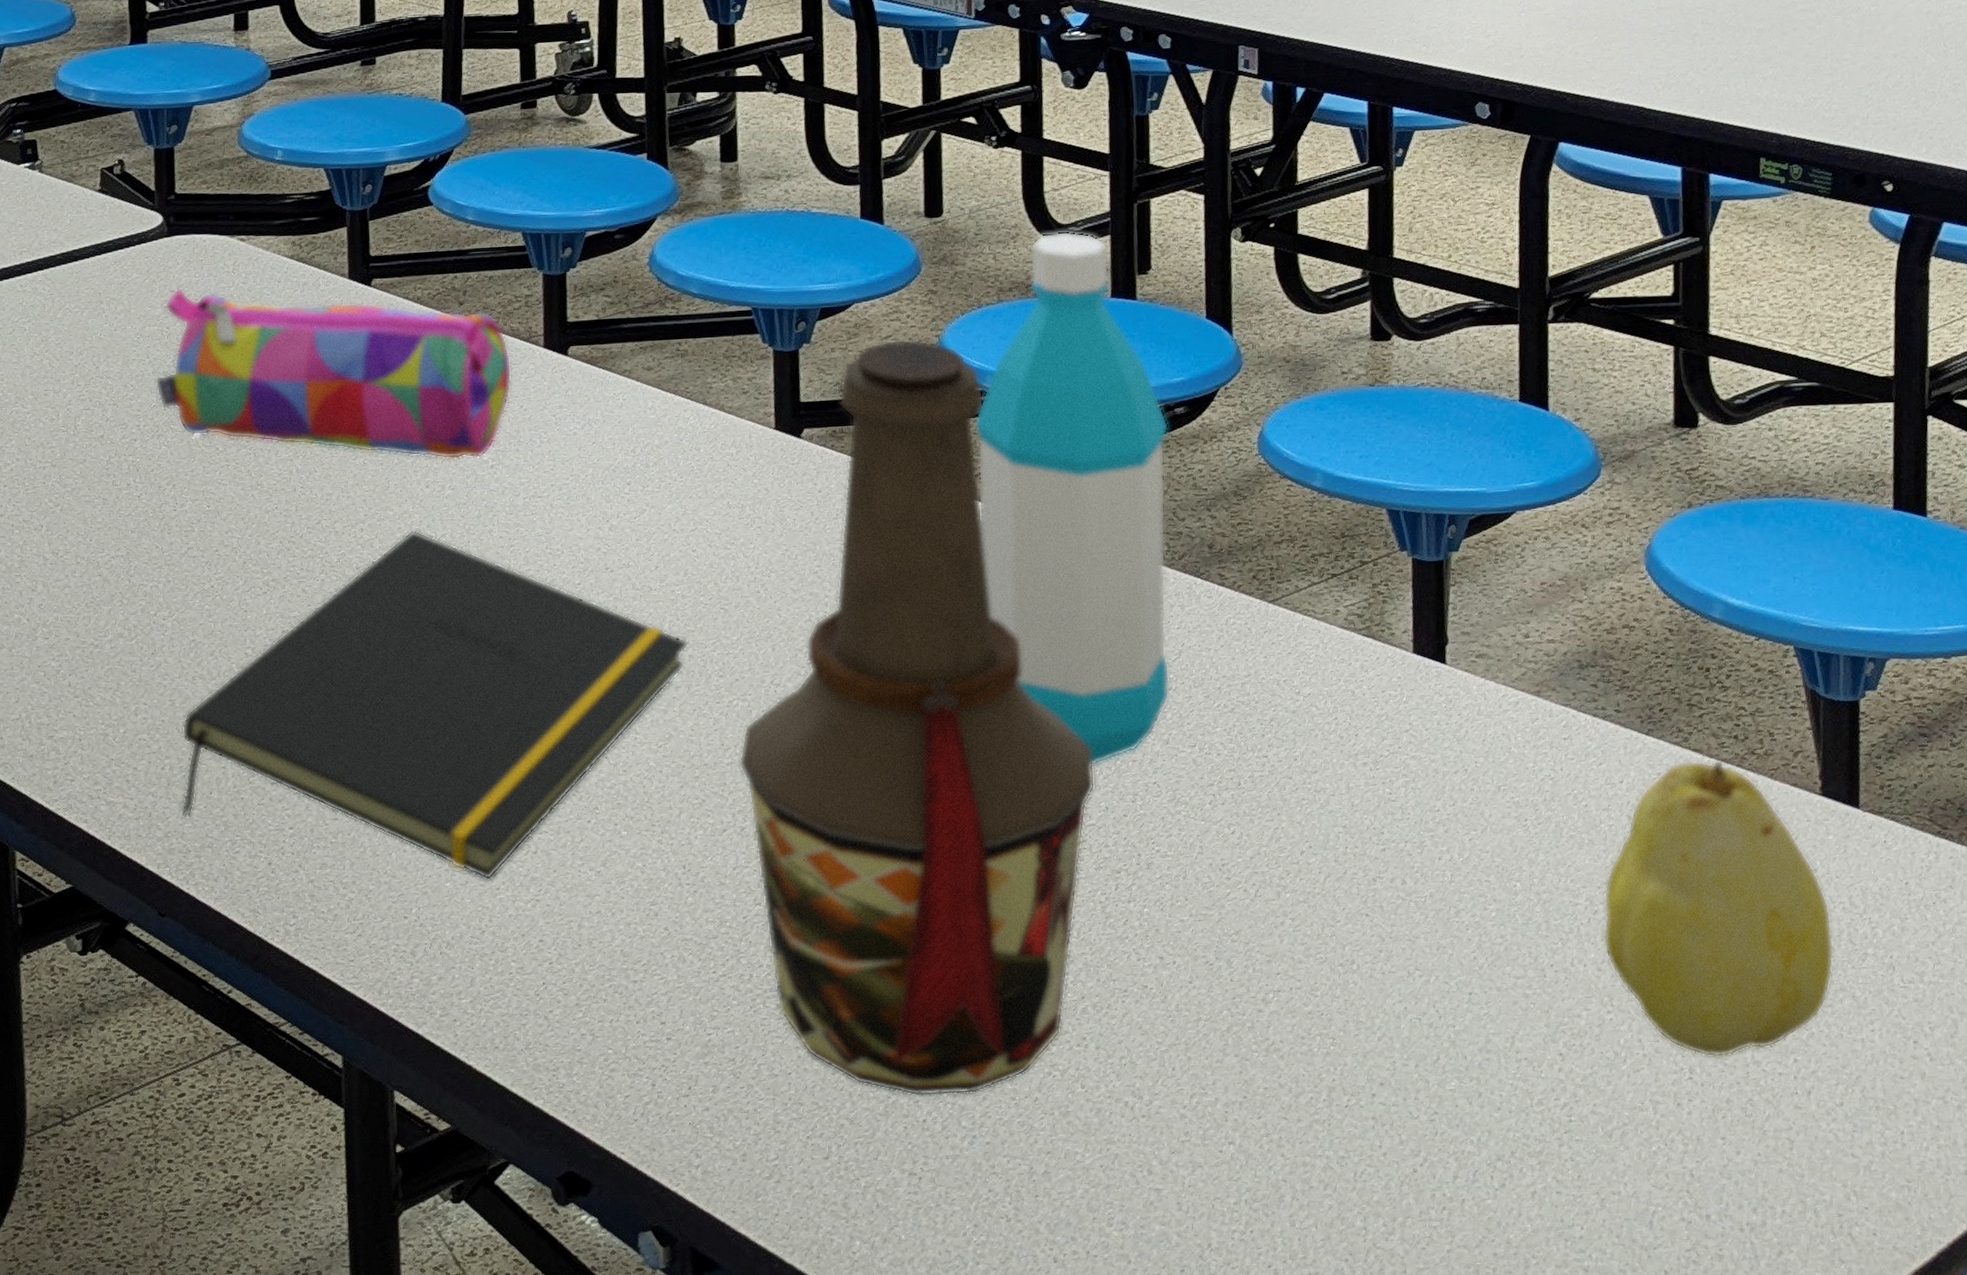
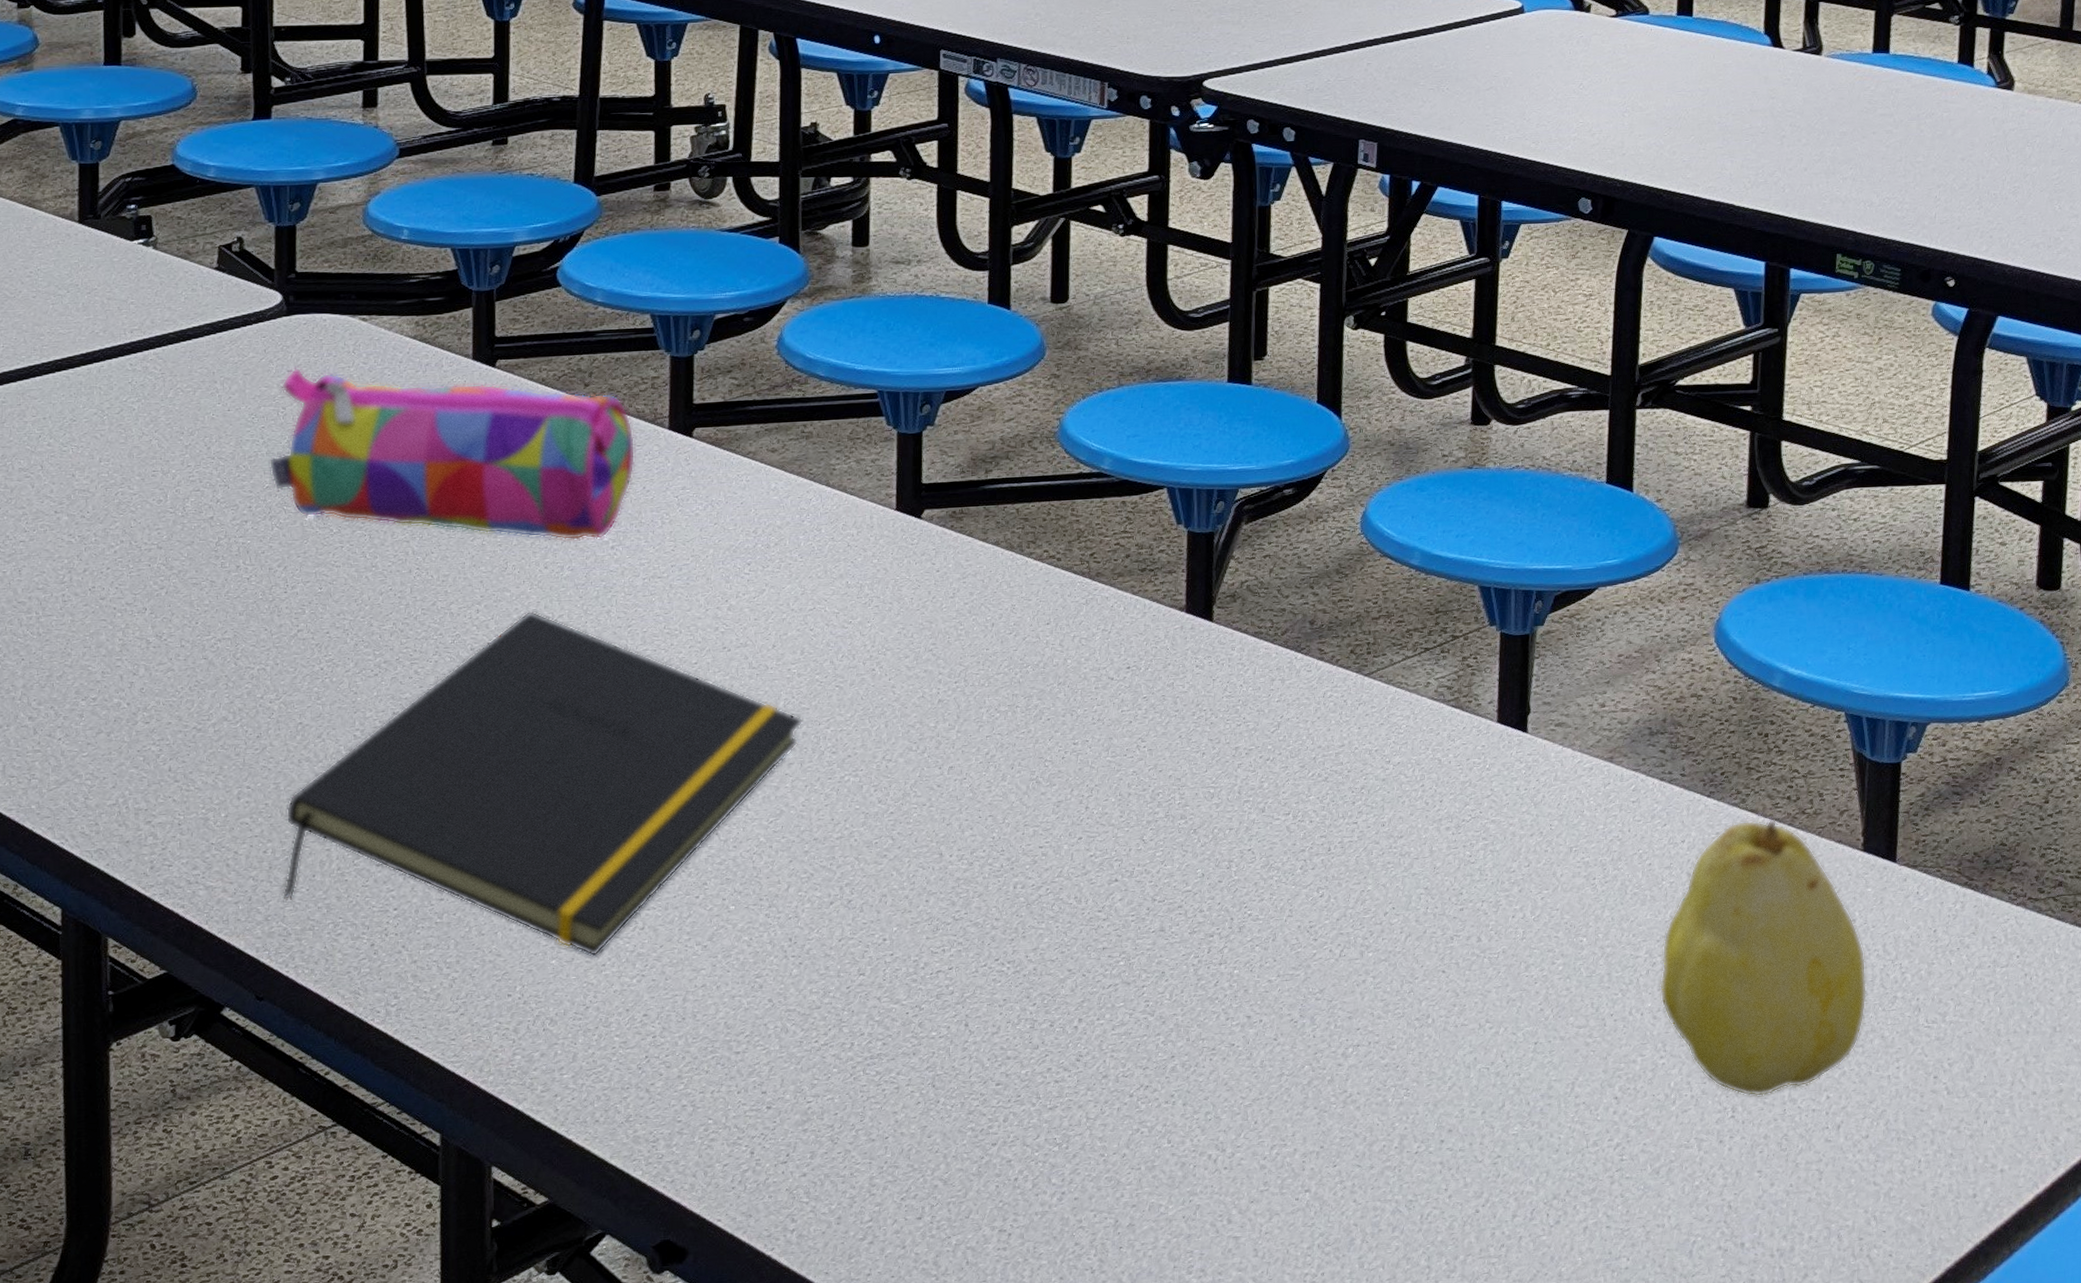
bottle: present [739,339,1096,1096] -> none [848,421,1193,1156]
water bottle: present [973,231,1170,766] -> none [1089,317,1278,835]

